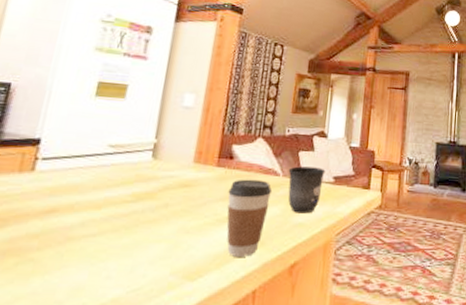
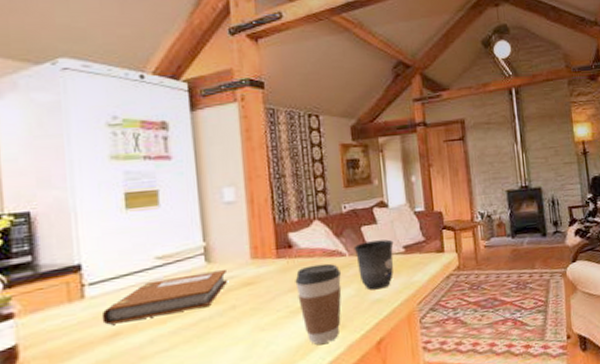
notebook: none [43,166,169,201] -> present [101,270,227,325]

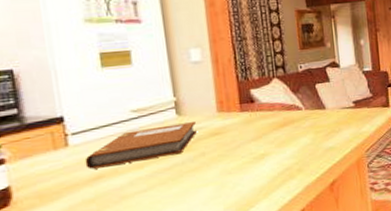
coffee cup: present [295,263,342,345] -> none [257,116,299,186]
mug: present [353,239,394,290] -> none [309,95,345,140]

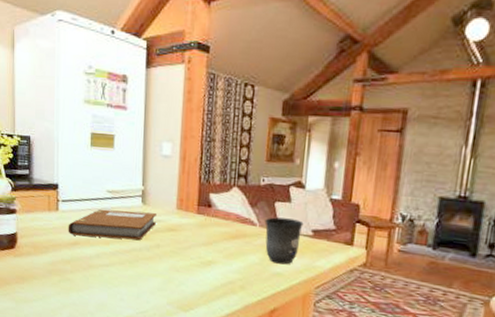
mug: none [309,95,345,140] -> present [264,217,304,265]

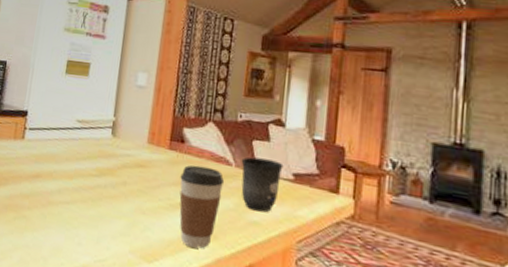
notebook: present [68,209,156,240] -> none [31,139,126,176]
coffee cup: none [209,226,250,298] -> present [179,165,225,249]

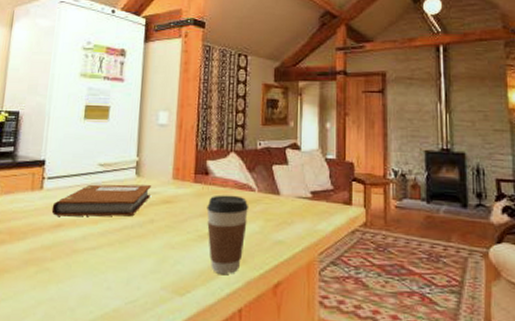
notebook: none [31,139,126,176] -> present [51,184,151,217]
mug: present [241,157,284,212] -> none [263,181,302,231]

